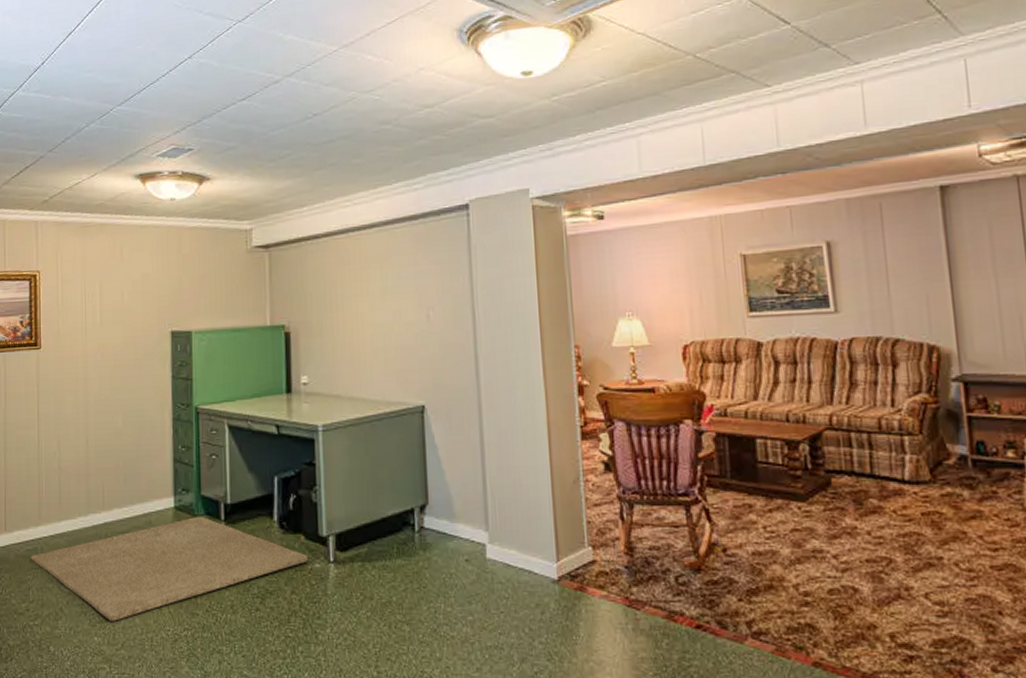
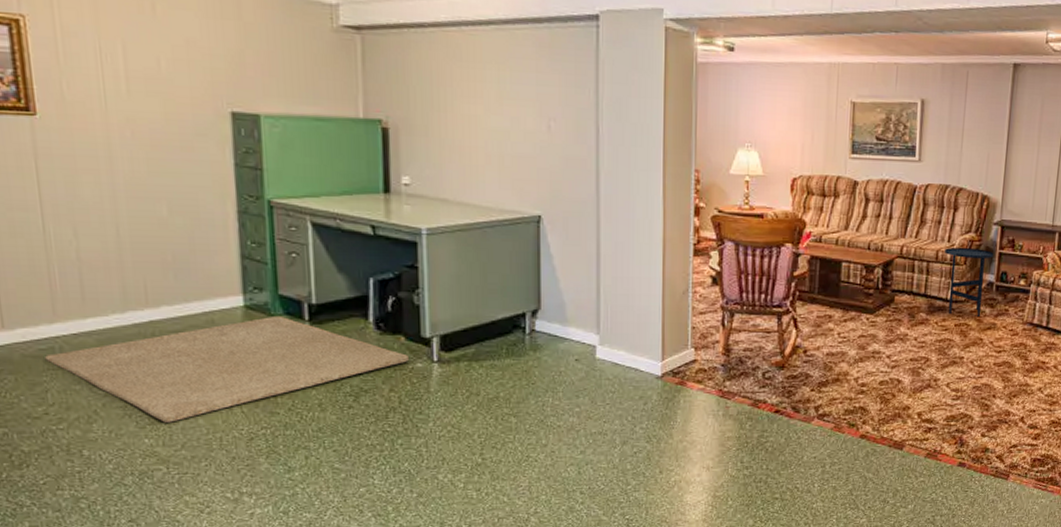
side table: none [889,412,961,502] -> present [945,247,994,316]

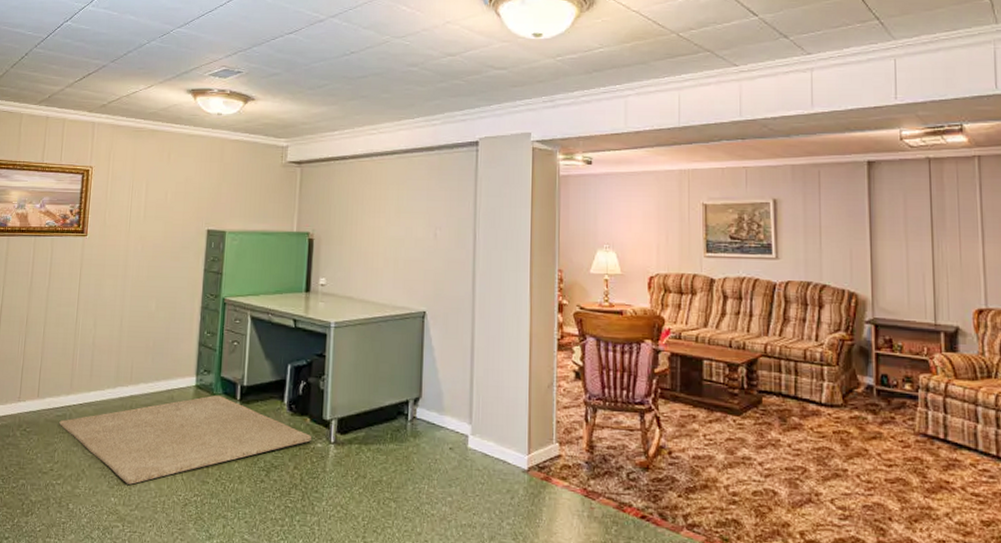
side table: present [945,247,994,316] -> none [813,346,870,424]

